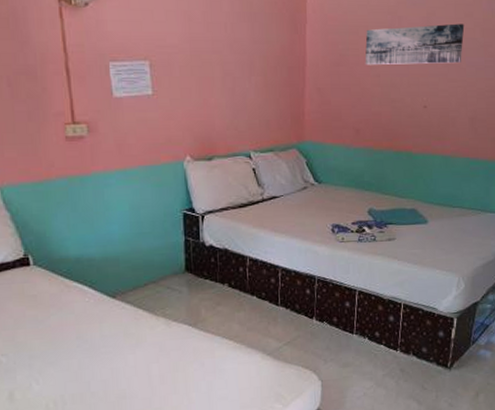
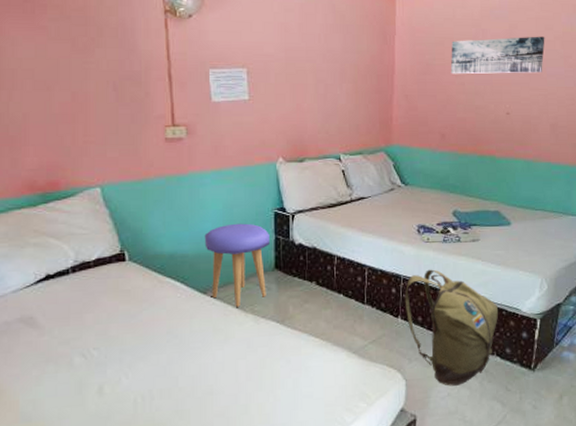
stool: none [111,225,179,311] -> present [204,223,270,307]
backpack: none [319,269,415,386] -> present [404,269,499,386]

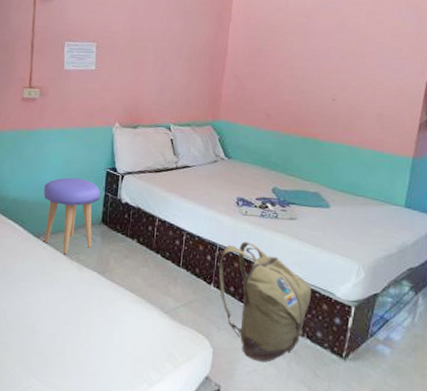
wall art: present [450,36,545,74] -> none [280,29,376,64]

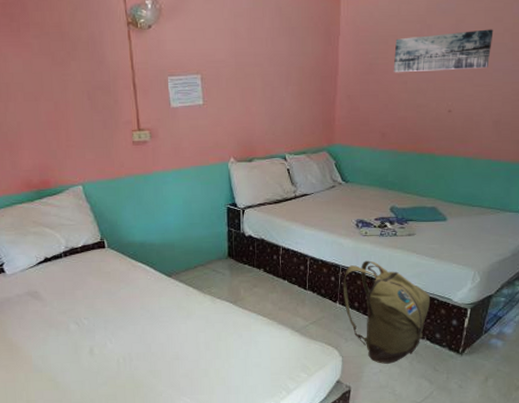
stool: present [43,177,100,254] -> none [168,217,223,289]
wall art: none [280,29,376,64] -> present [393,29,494,73]

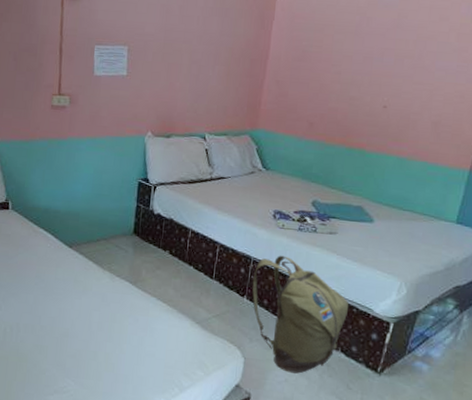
wall art: present [393,29,494,73] -> none [327,27,438,67]

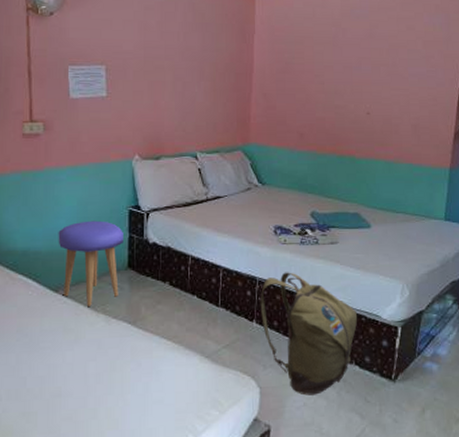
stool: none [75,188,132,264] -> present [58,220,123,306]

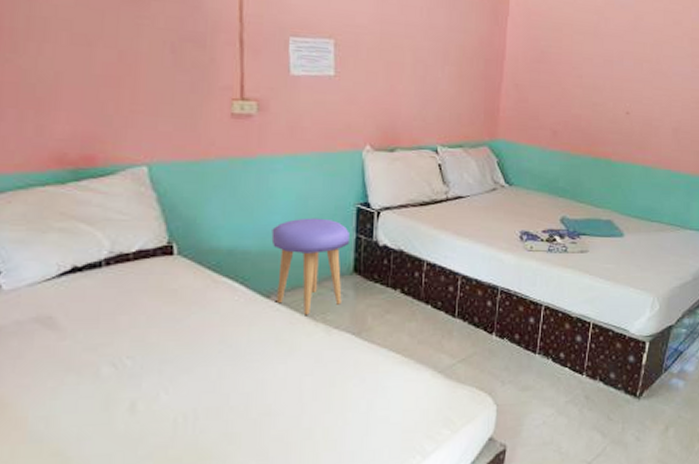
backpack: present [260,272,358,396] -> none [501,281,605,413]

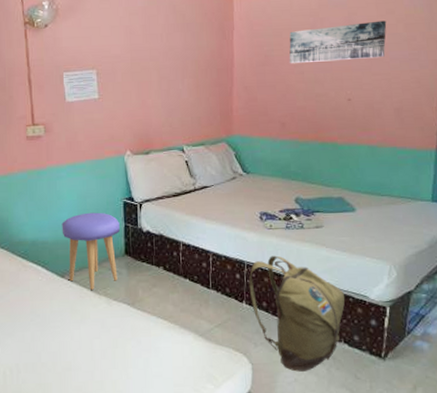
backpack: none [501,281,605,413] -> present [248,255,345,372]
wall art: none [567,28,673,71] -> present [289,20,387,64]

